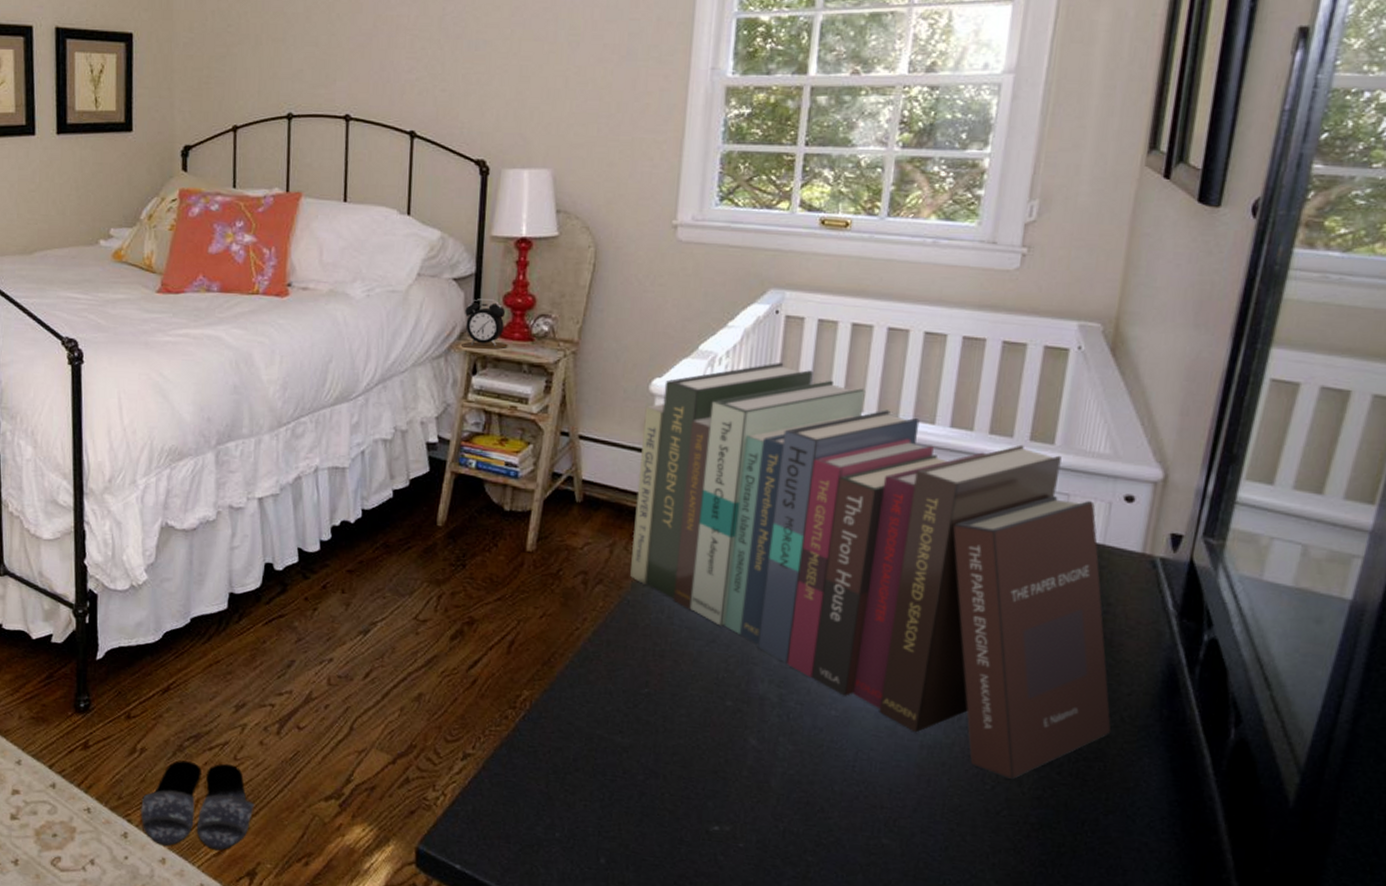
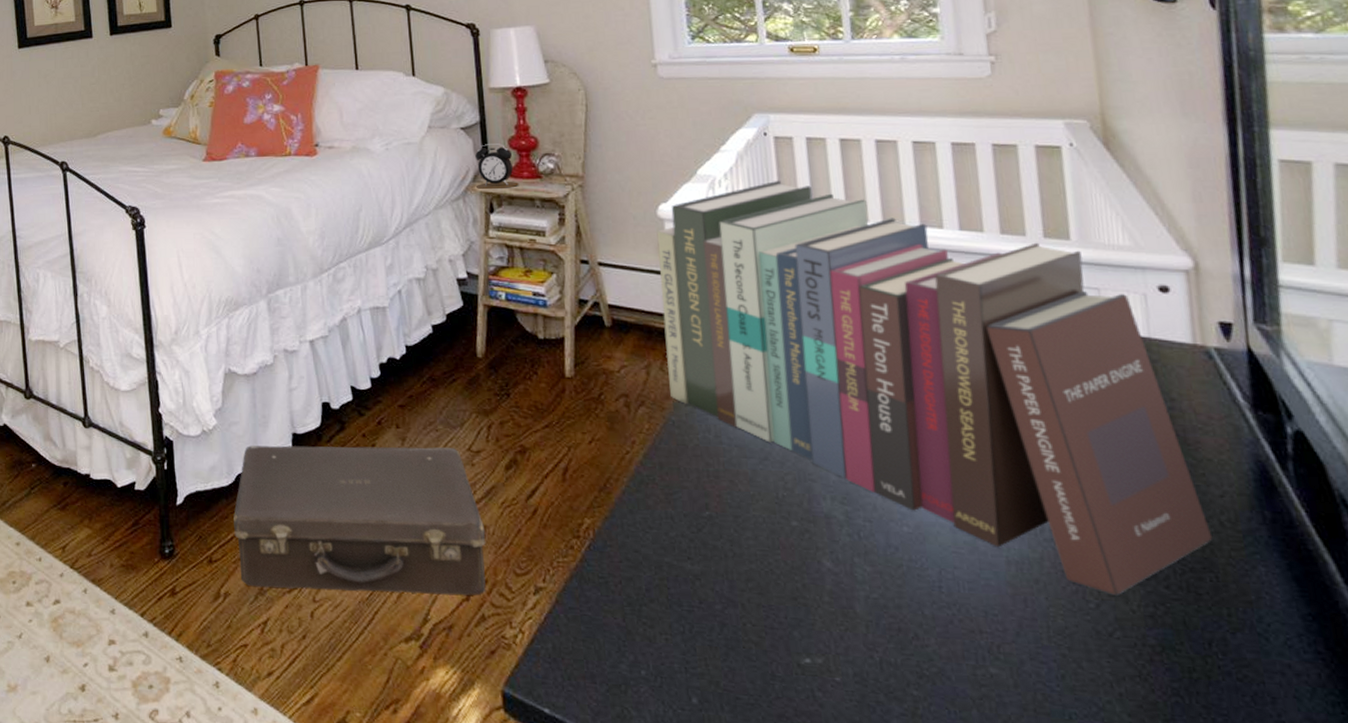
slippers: present [141,760,255,850] -> none [229,604,338,699]
suitcase: none [157,603,421,759] -> present [233,445,486,596]

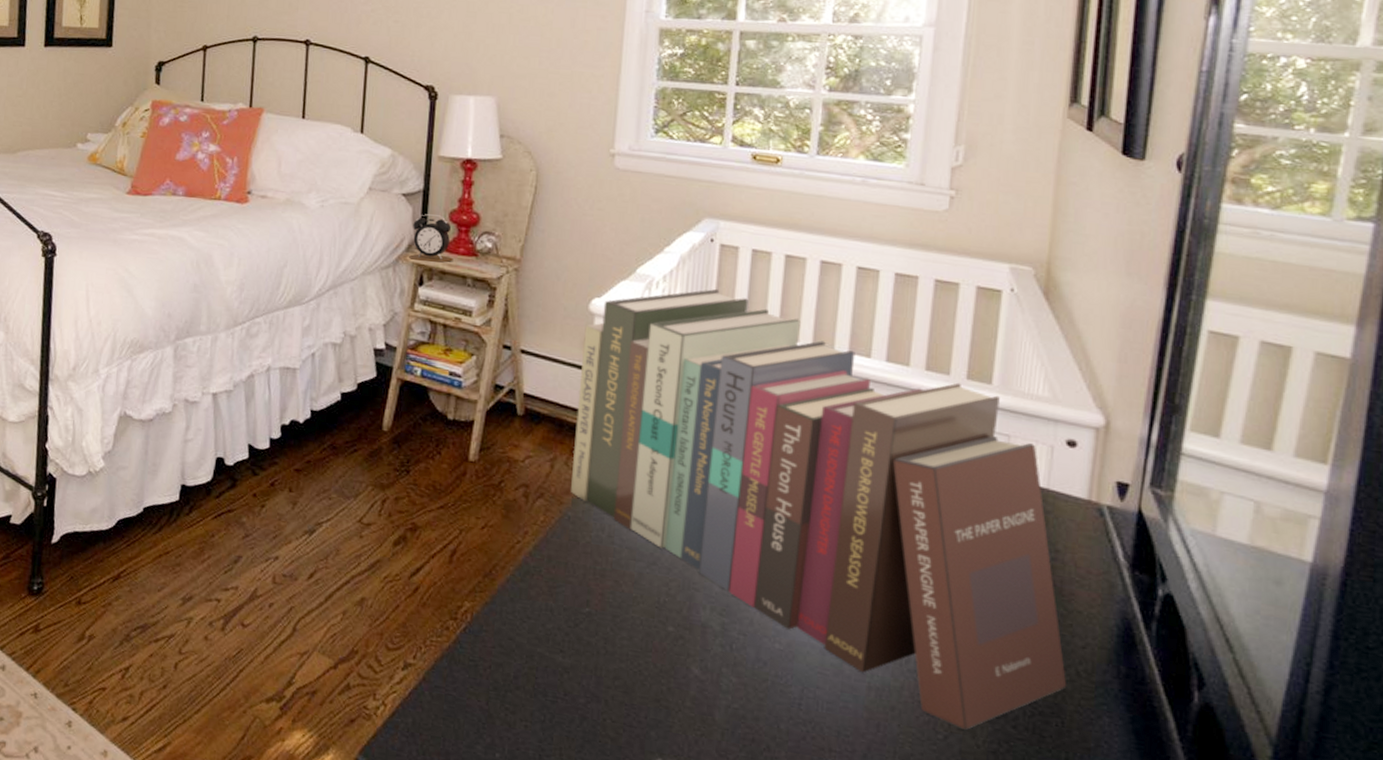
suitcase: present [233,445,486,596] -> none [107,492,364,665]

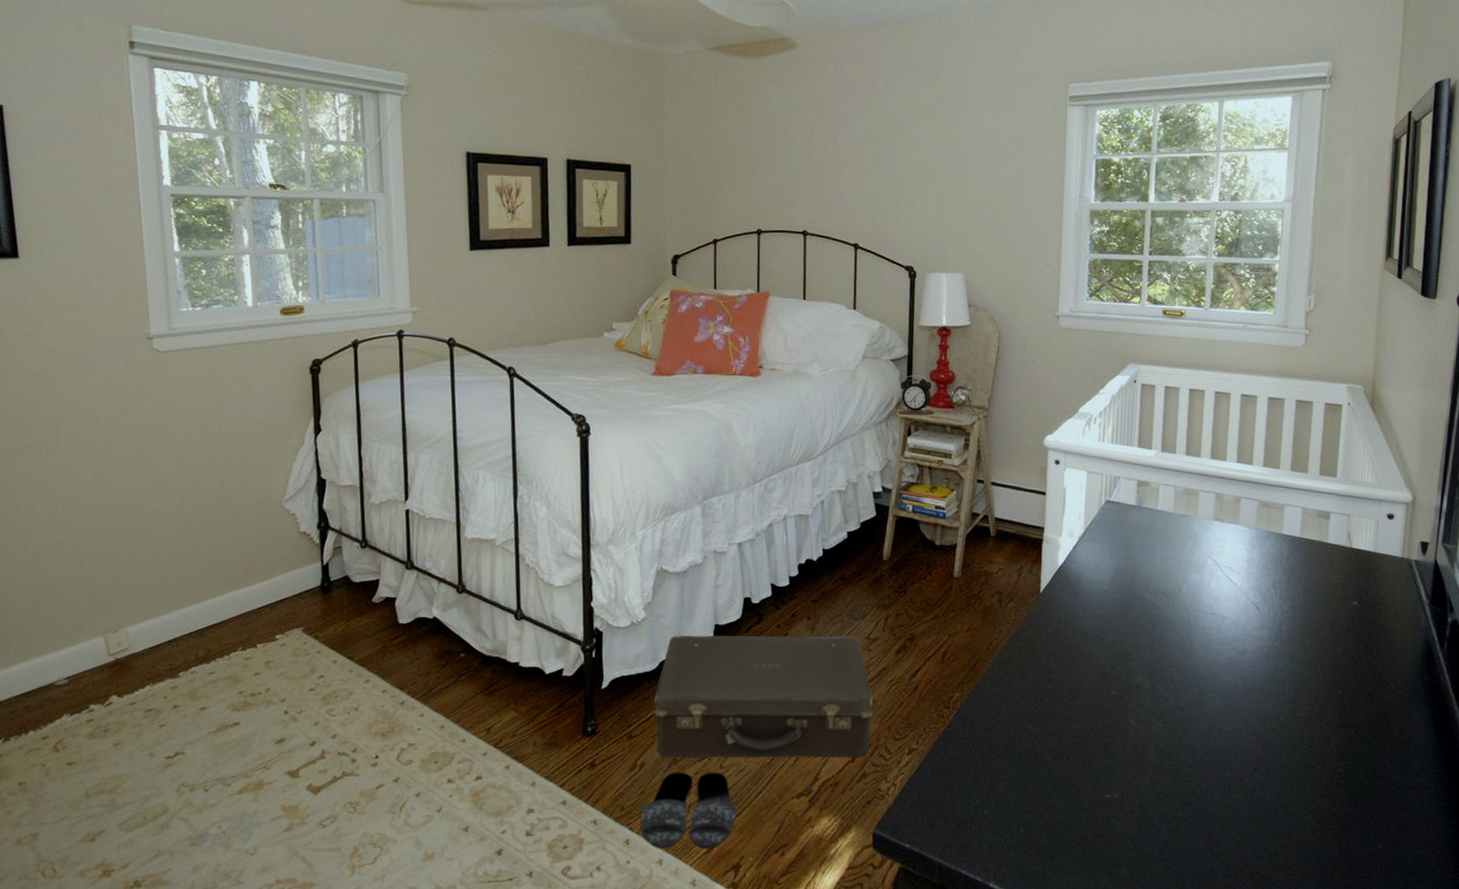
slippers: none [85,650,197,747] -> present [641,772,738,849]
suitcase: none [107,492,364,665] -> present [654,635,874,758]
books: present [571,288,1067,730] -> none [1035,420,1390,739]

